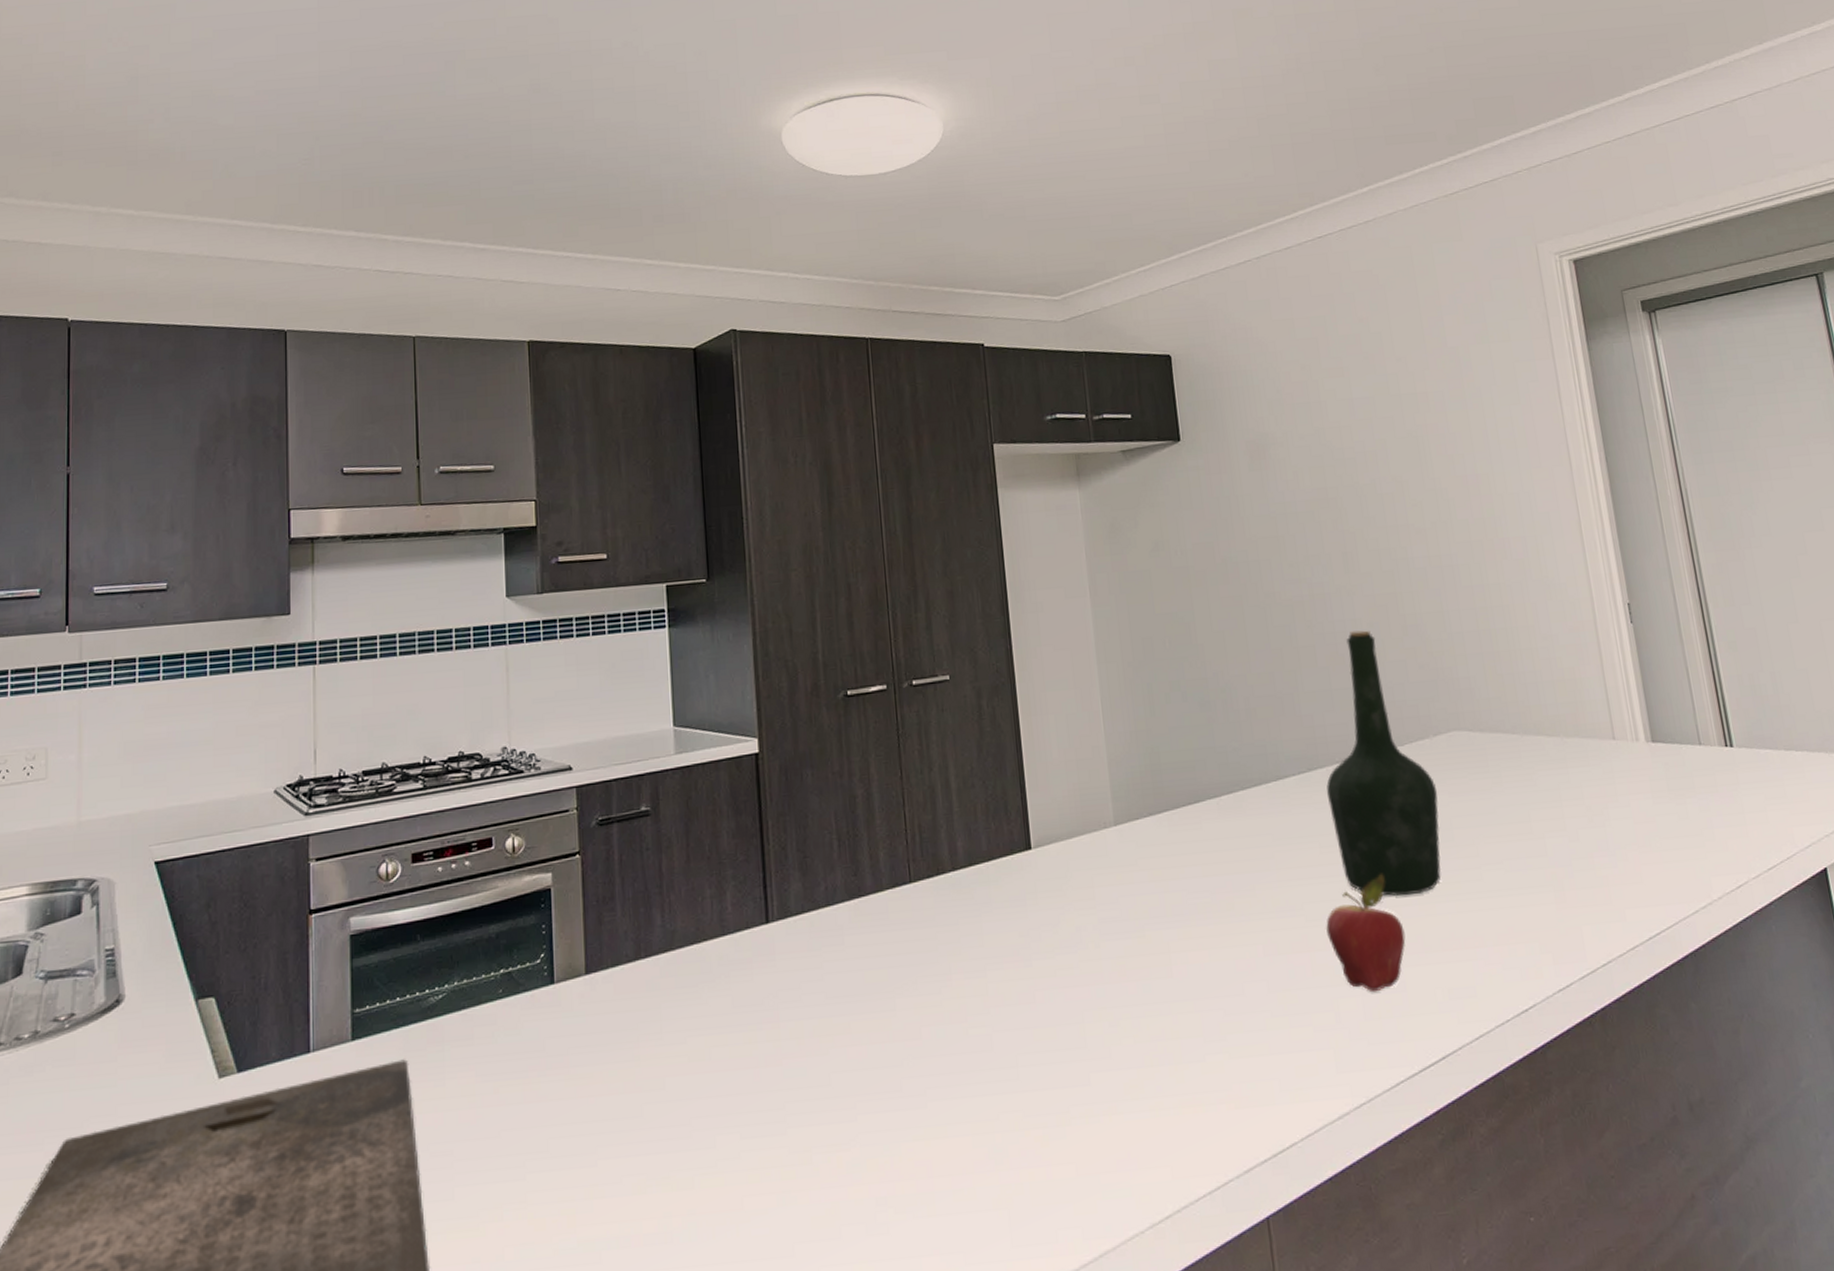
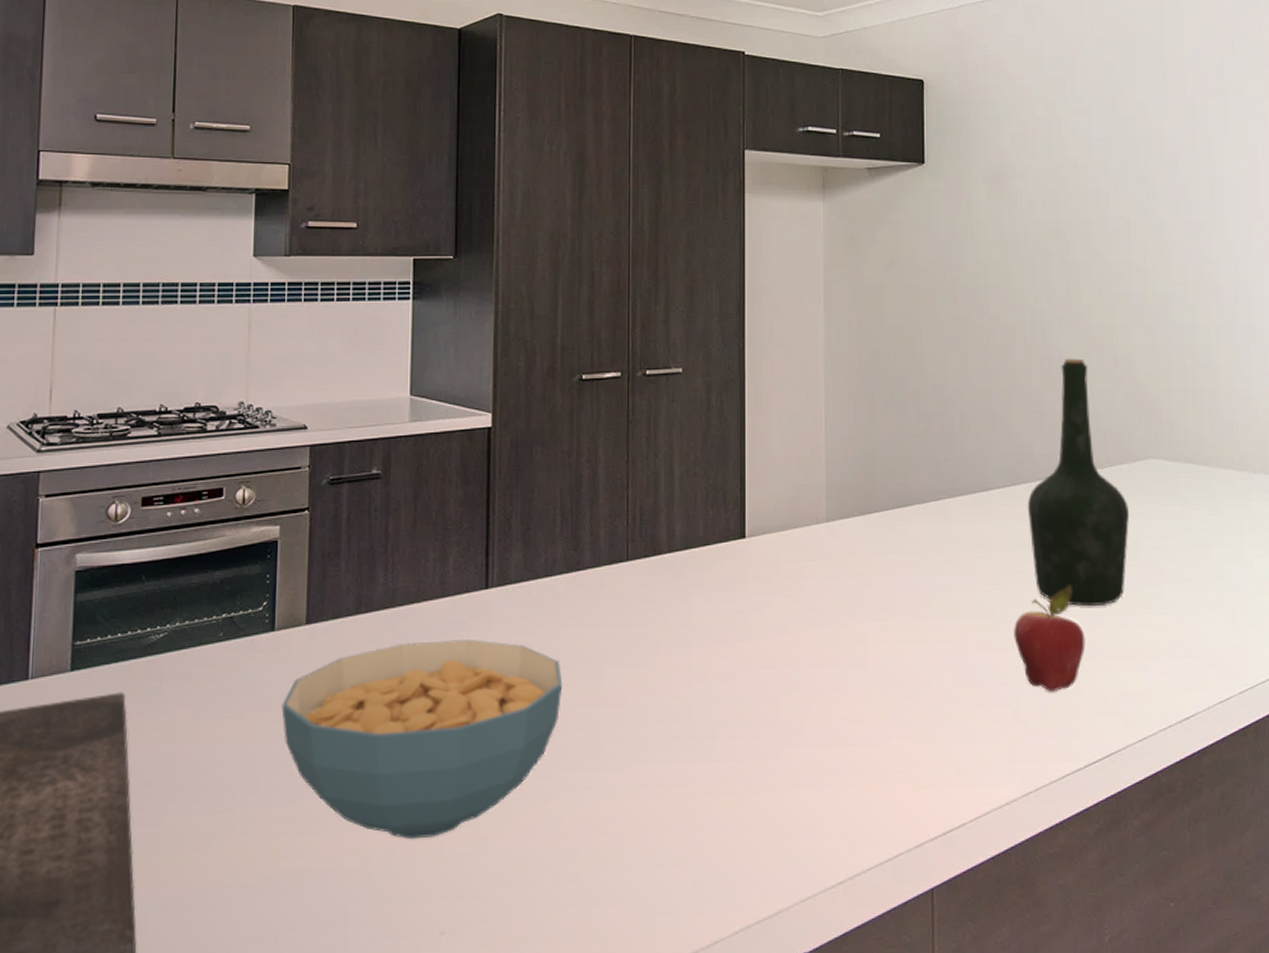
cereal bowl: none [566,978,855,1198] -> present [281,640,563,840]

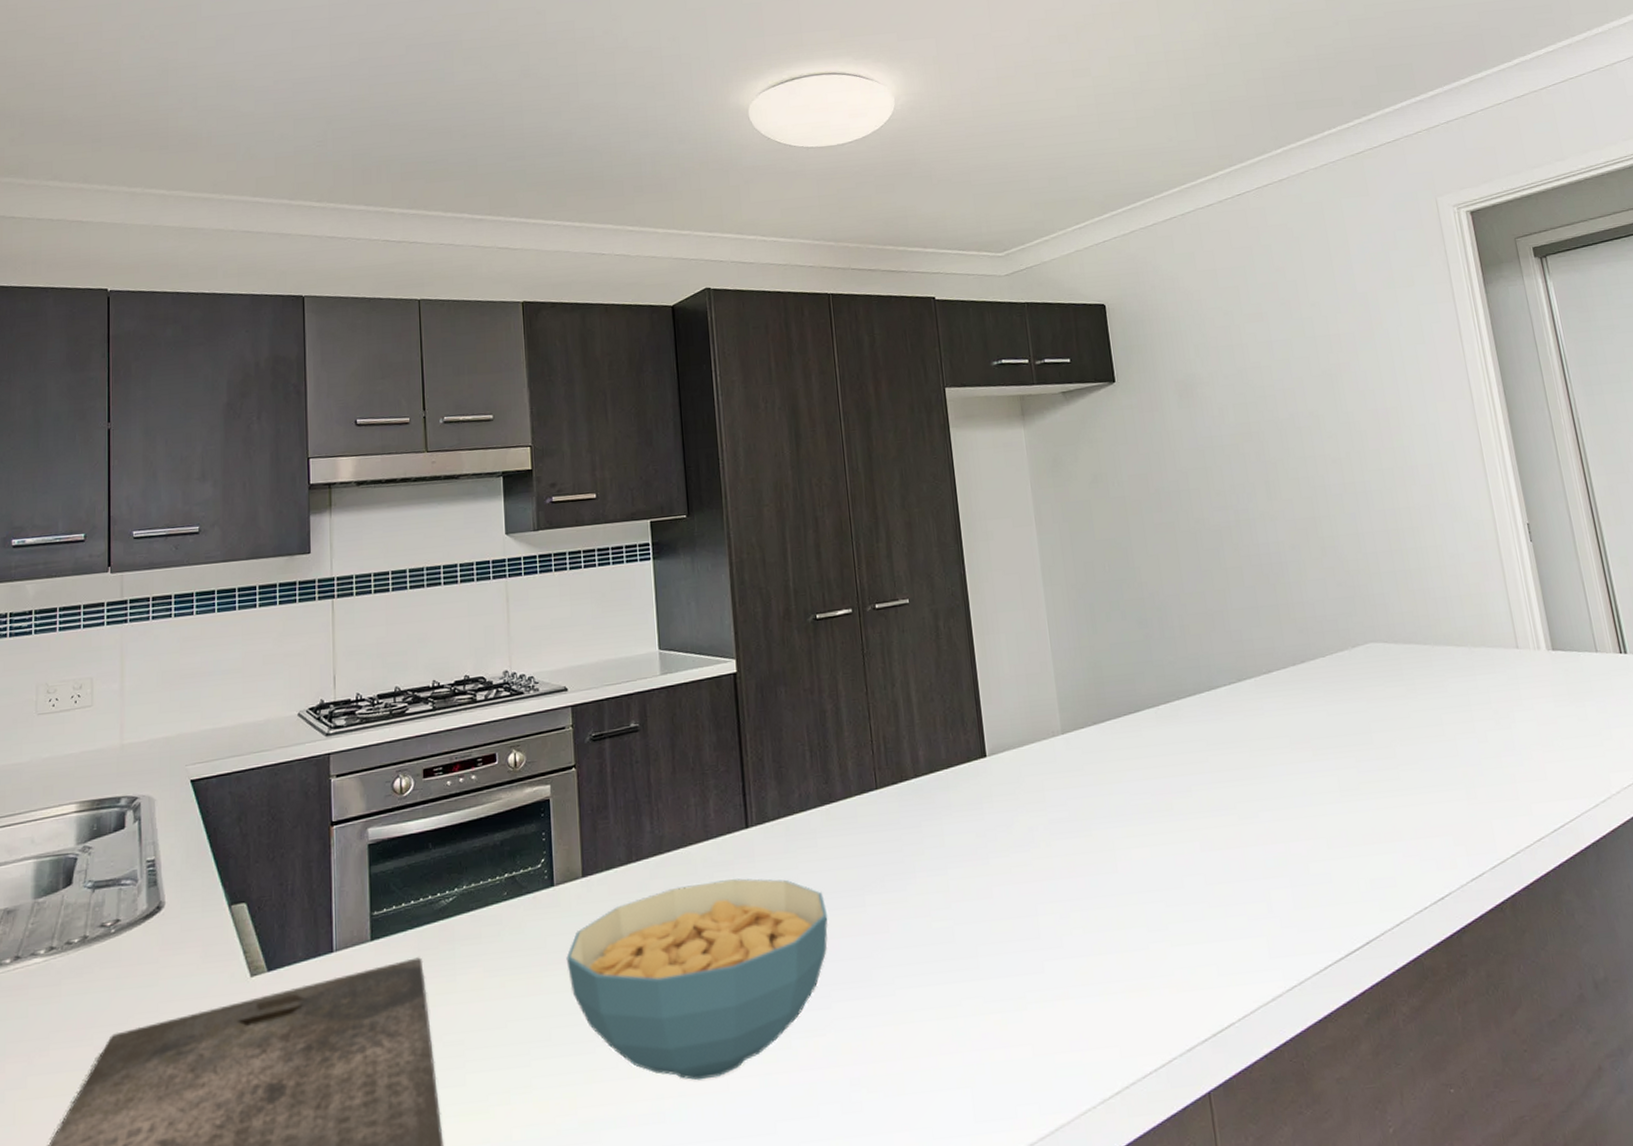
fruit: present [1014,585,1086,692] -> none [1257,775,1331,884]
bottle: present [1027,358,1130,606] -> none [1255,551,1362,795]

